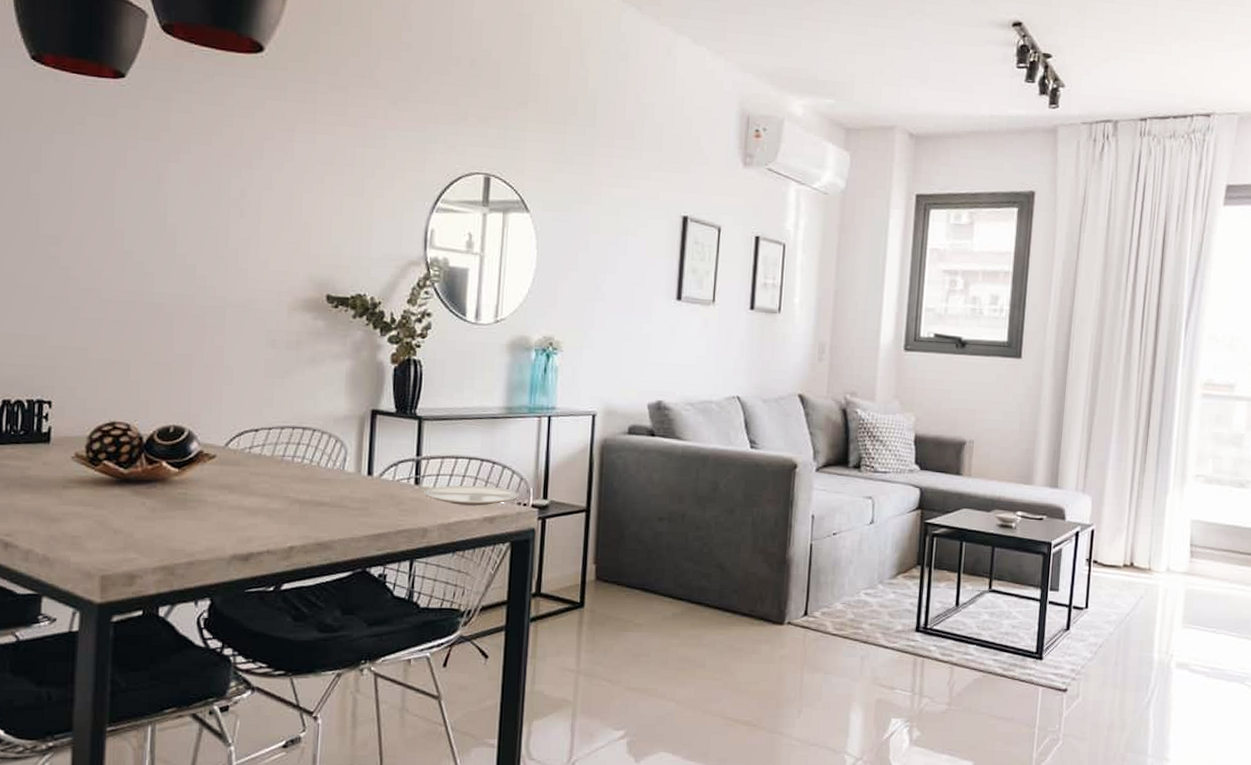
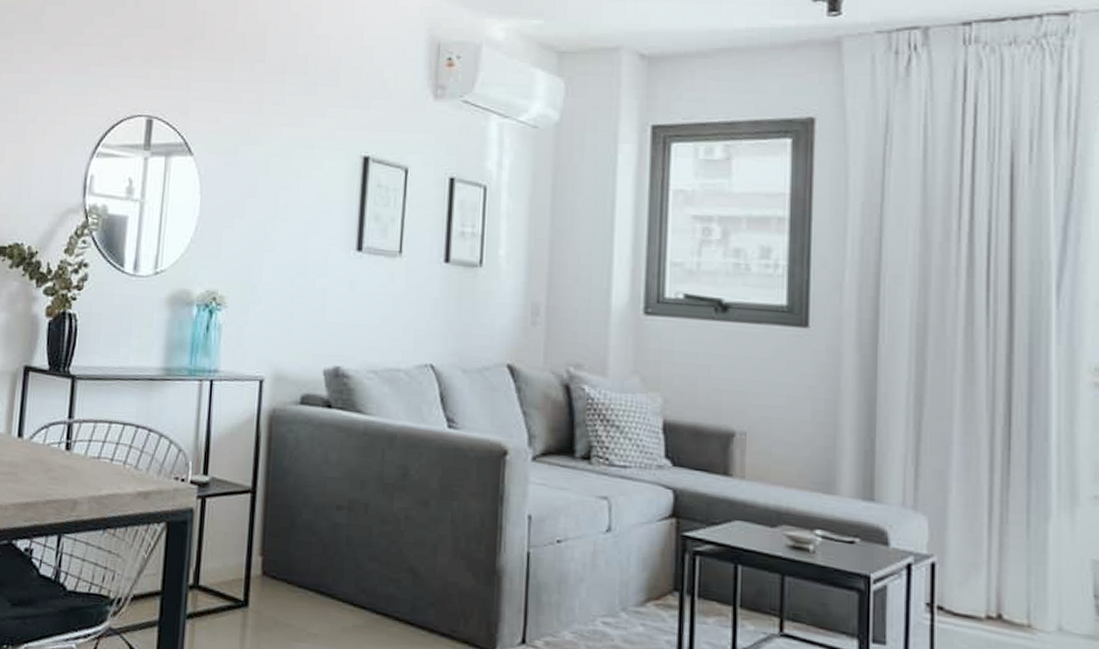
plate: present [423,485,519,506] -> none [74,453,177,479]

